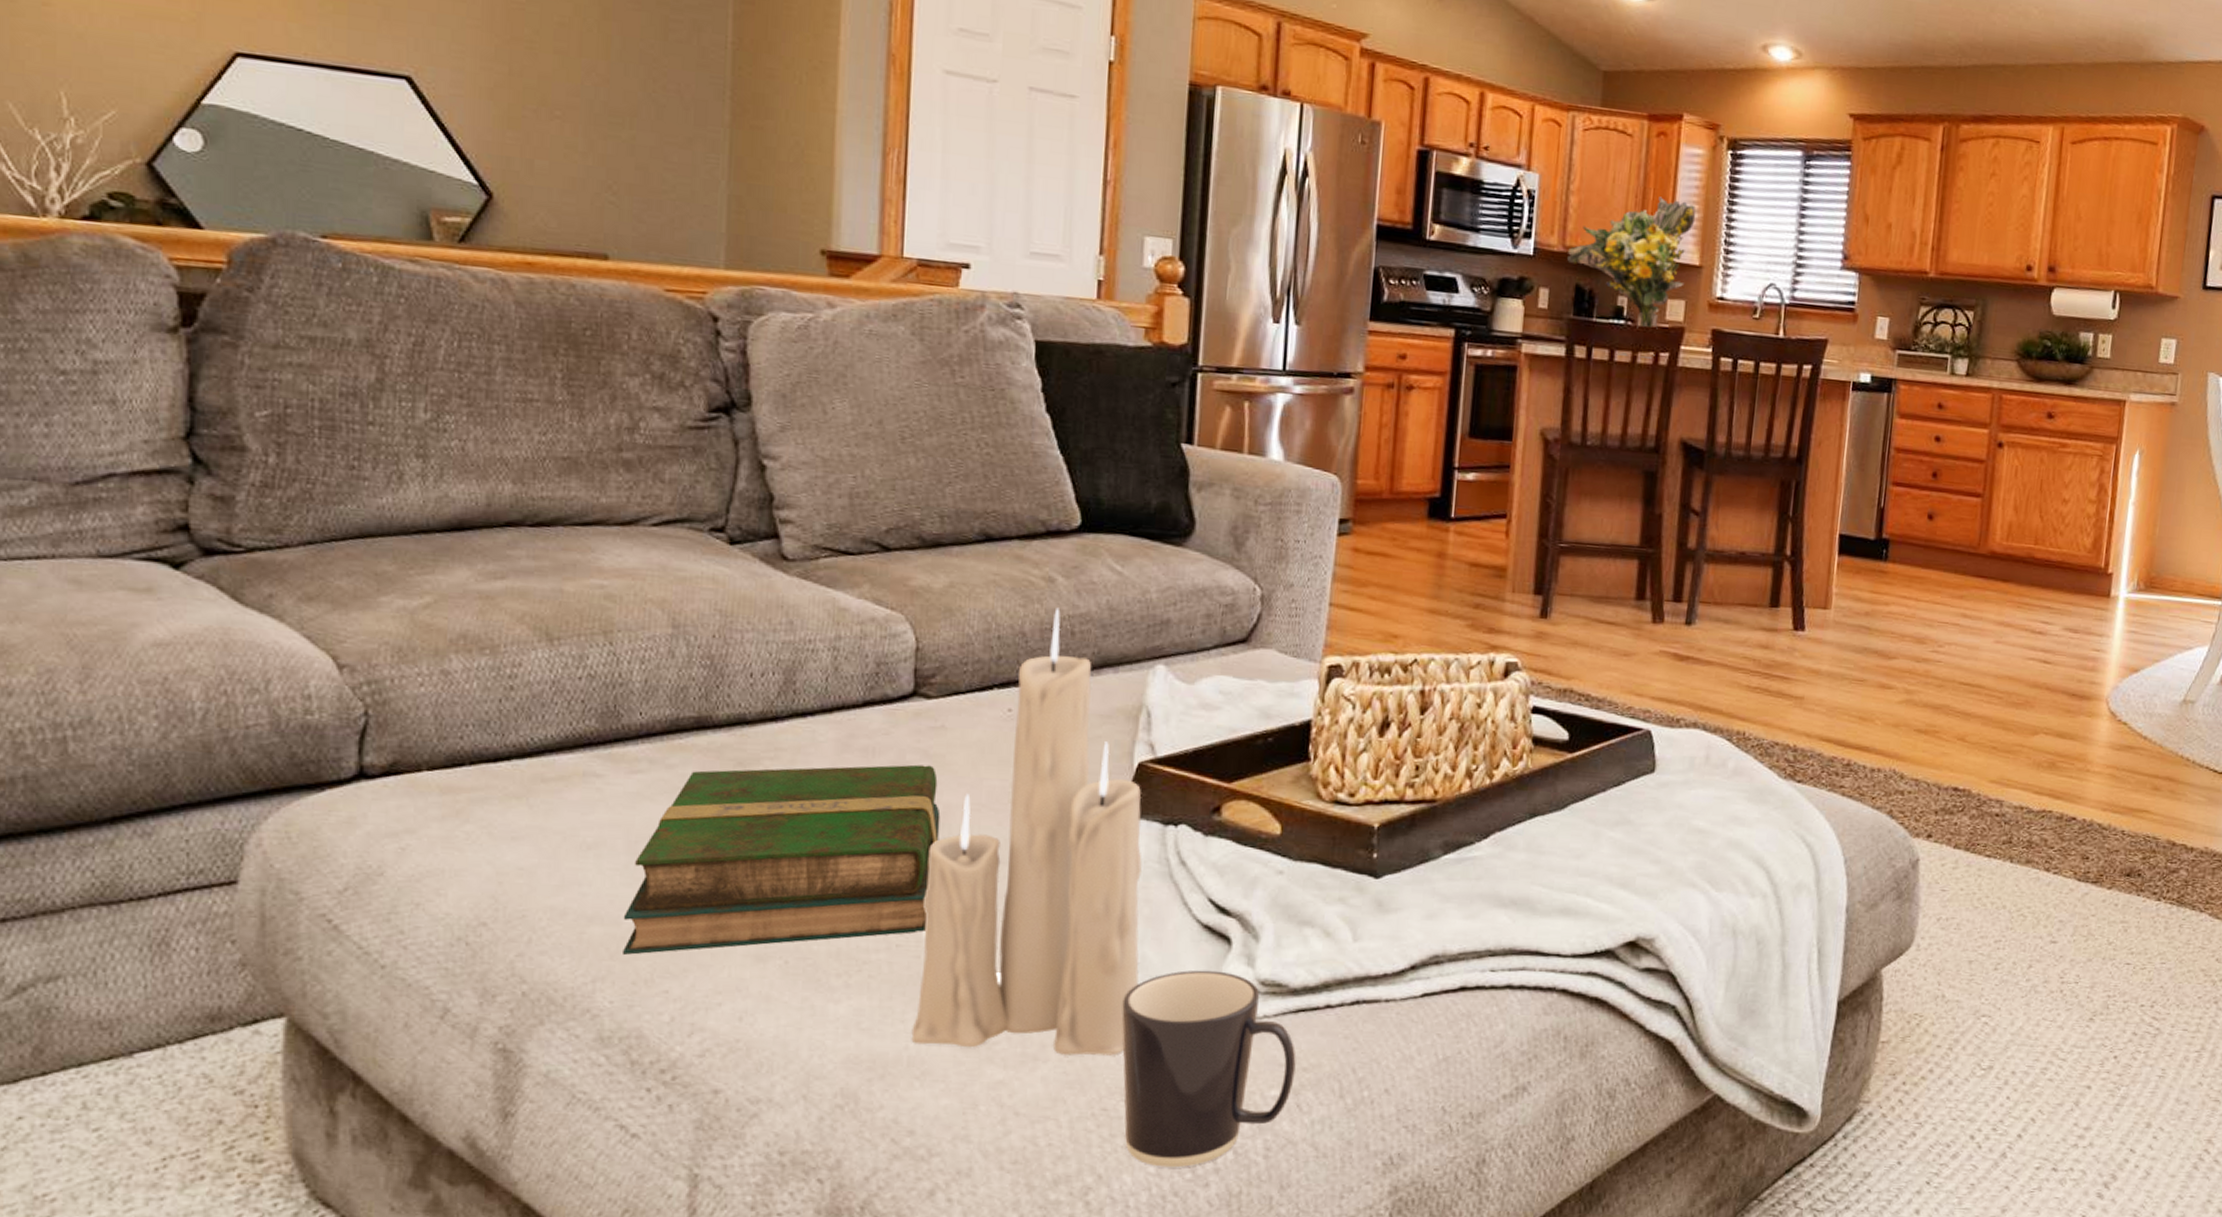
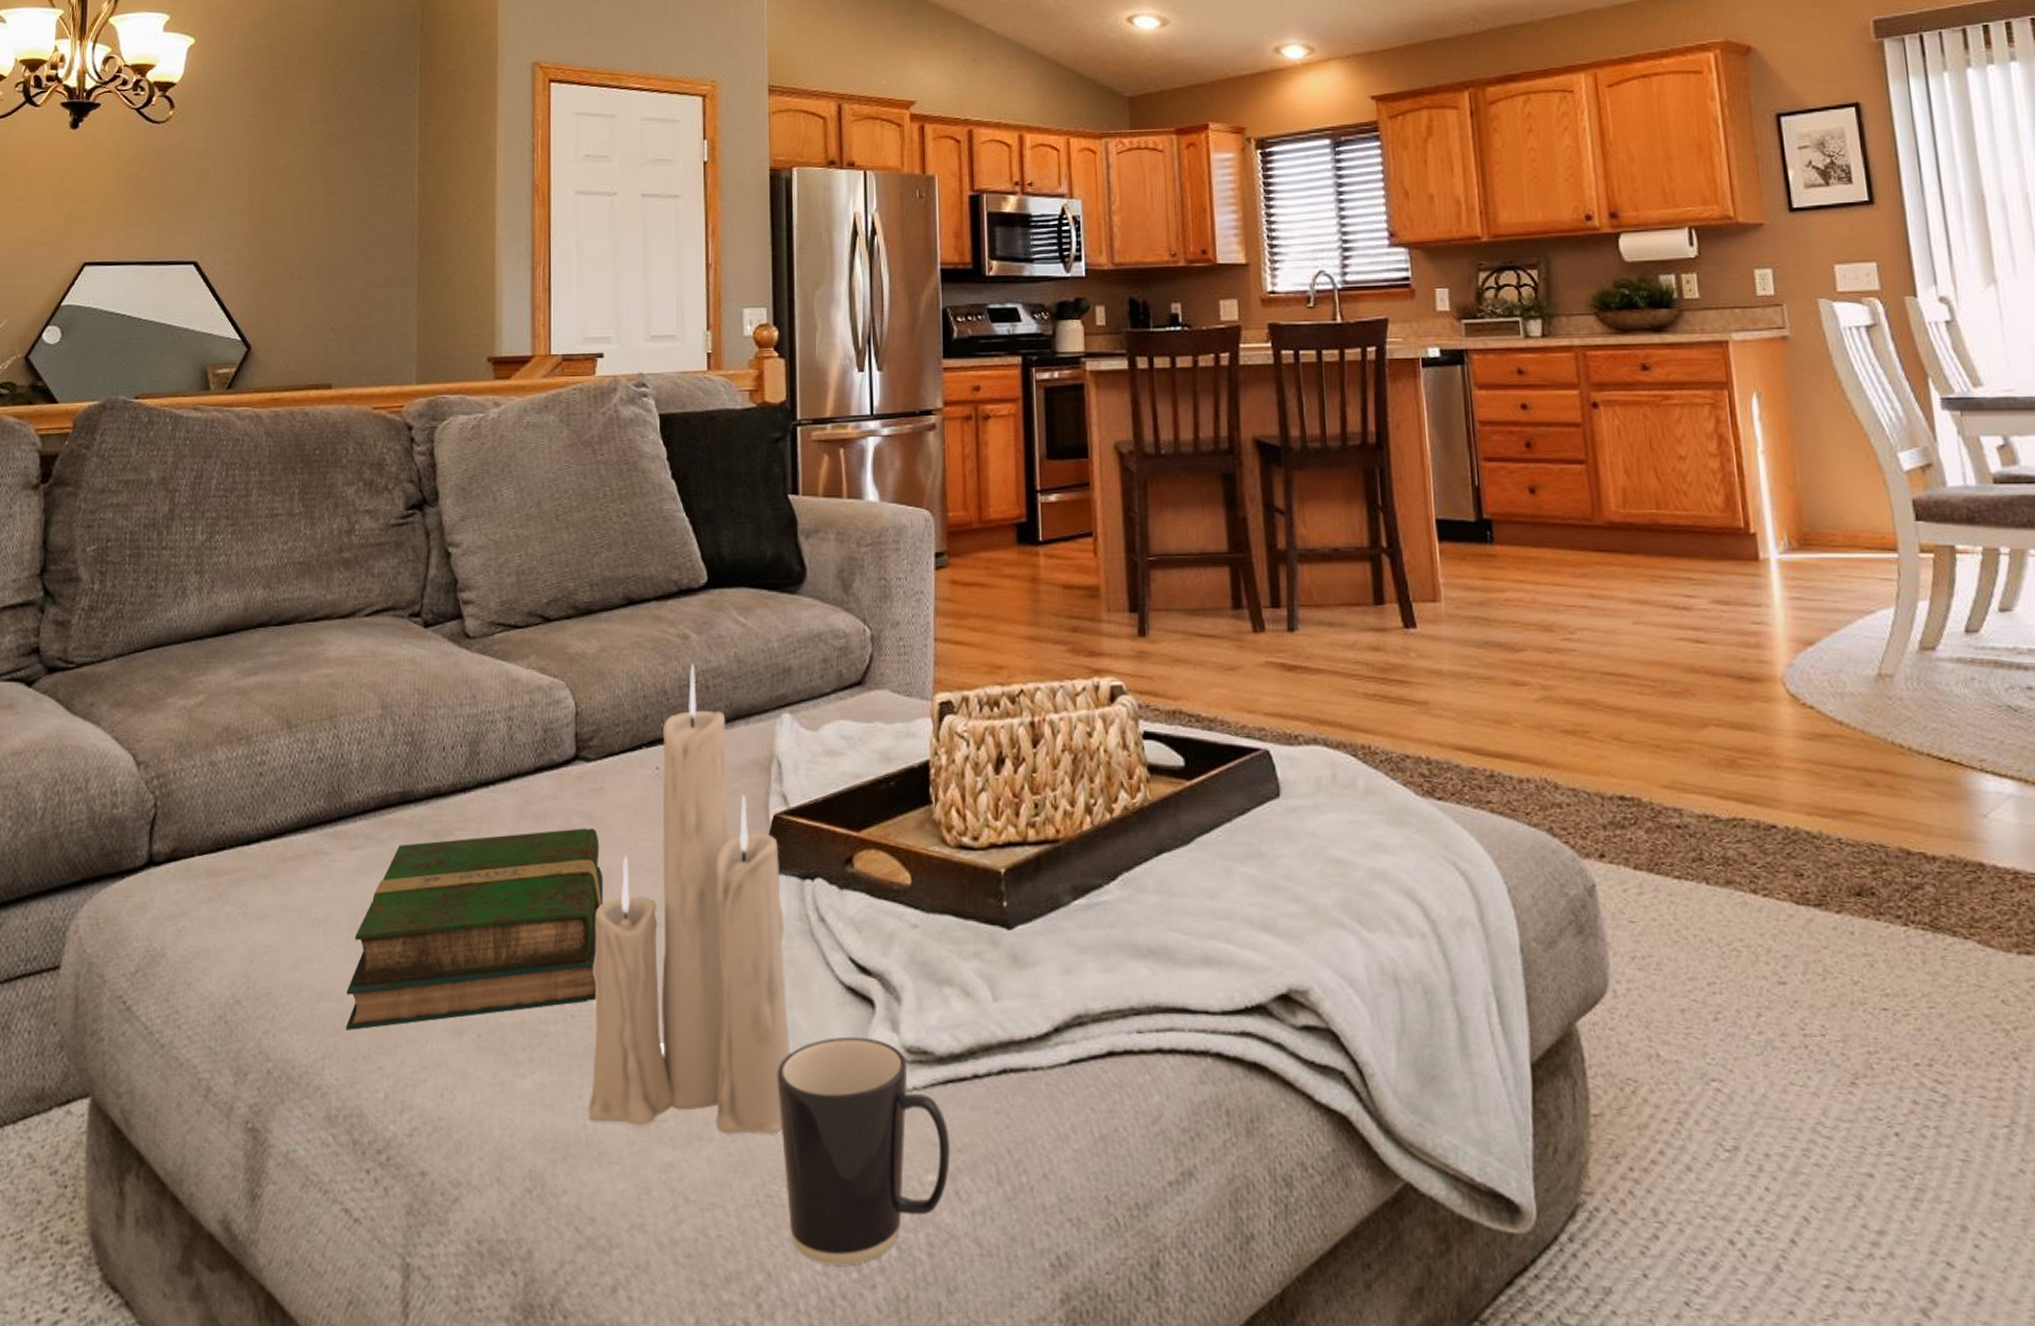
bouquet: present [1567,196,1696,359] -> none [1118,203,1236,361]

